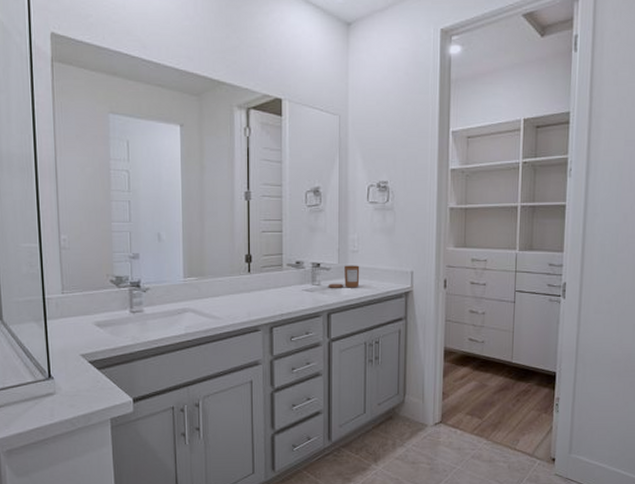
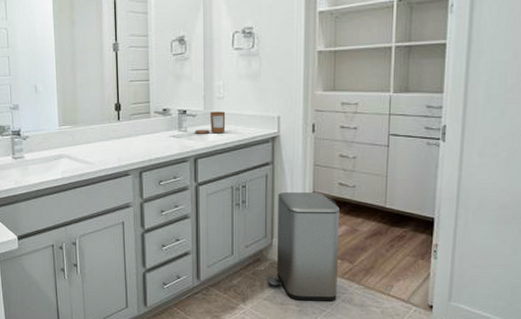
pedal bin: none [399,348,469,458] -> present [267,192,339,301]

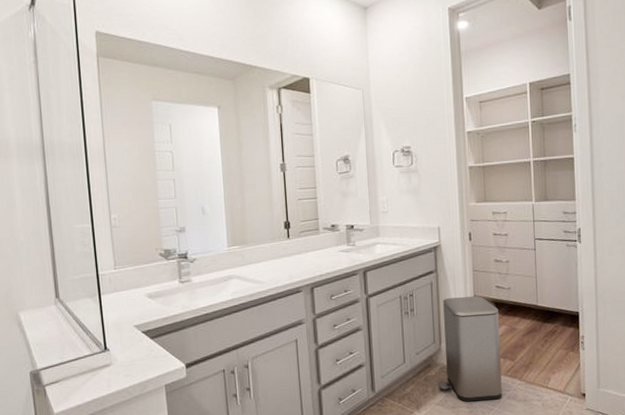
candle: present [194,111,226,134] -> none [362,224,391,248]

